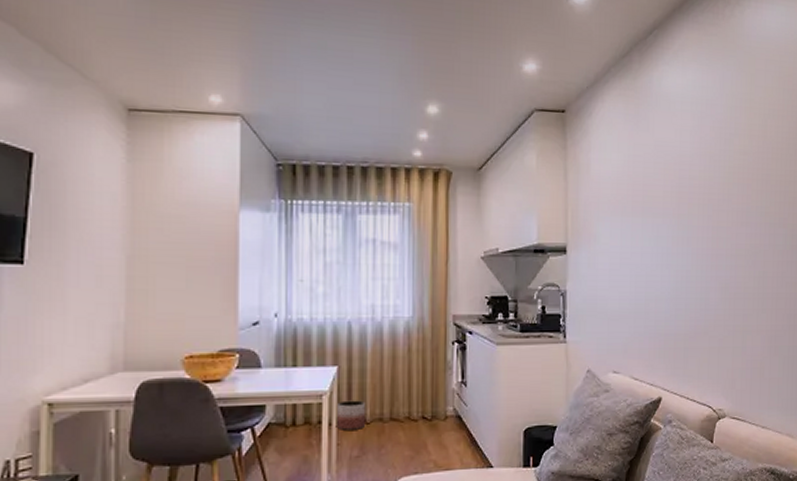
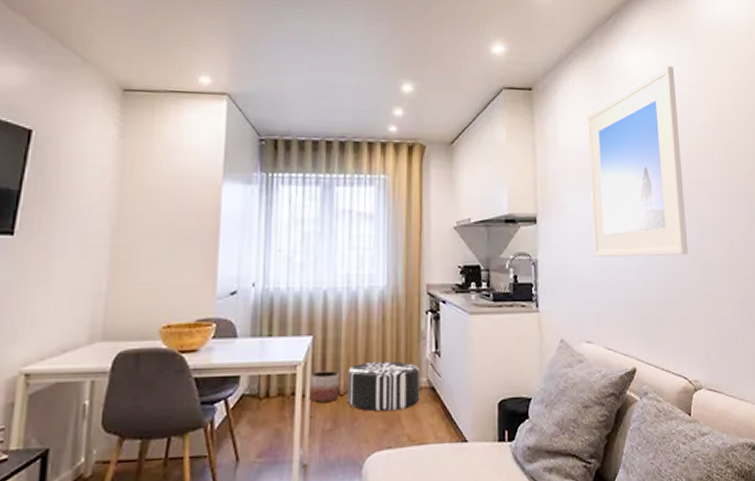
pouf: none [374,390,447,439] -> present [347,361,421,412]
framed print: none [622,86,720,289] -> present [587,65,688,258]

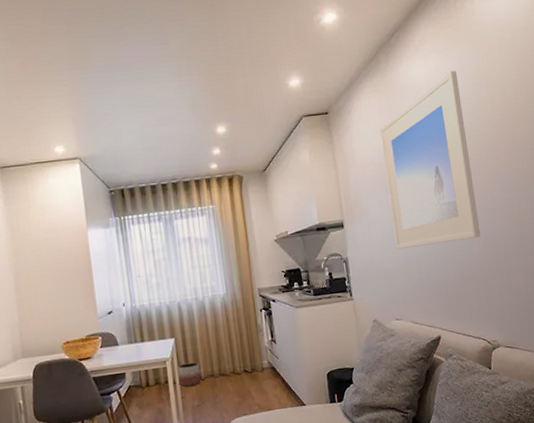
pouf: present [347,361,421,412] -> none [205,350,264,390]

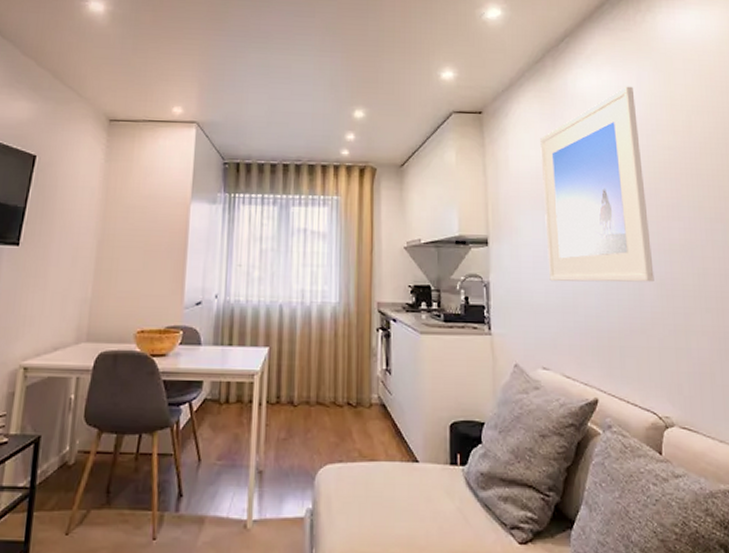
planter: present [178,362,202,387] -> none [267,381,294,411]

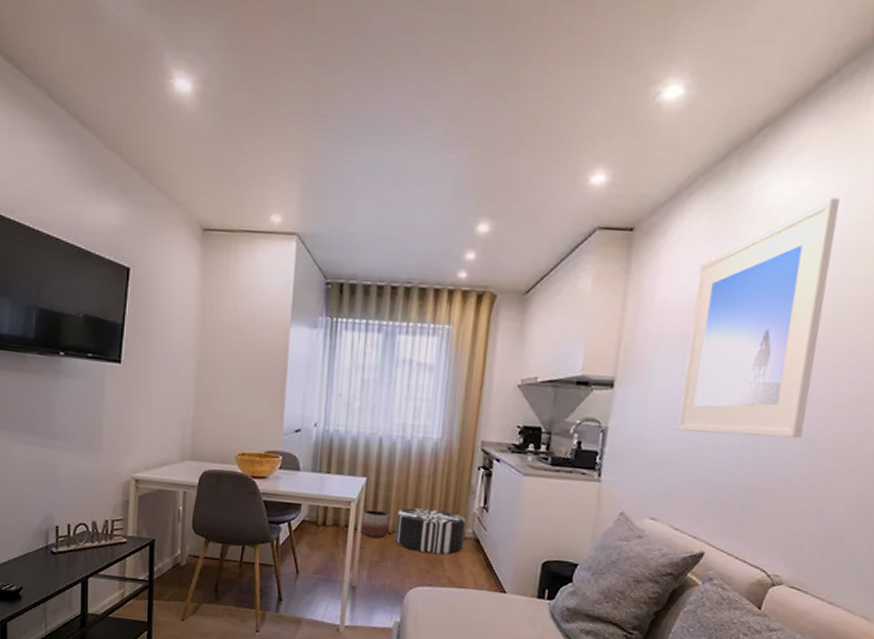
planter: none [267,381,294,411] -> present [362,509,389,538]
pouf: none [301,375,371,425] -> present [395,508,467,555]

